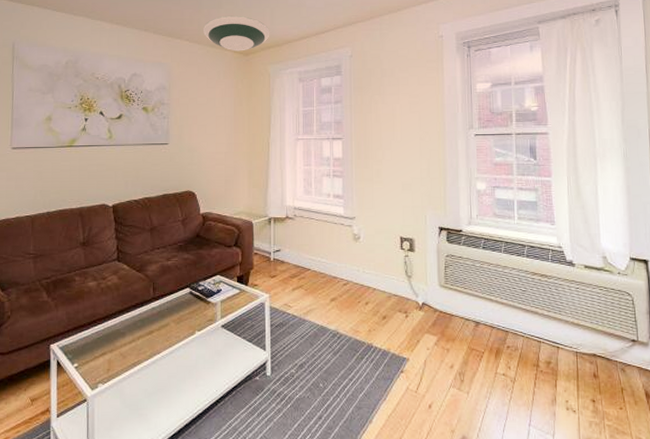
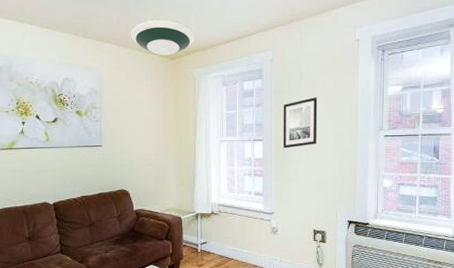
wall art: none [364,94,402,148] -> present [283,97,318,149]

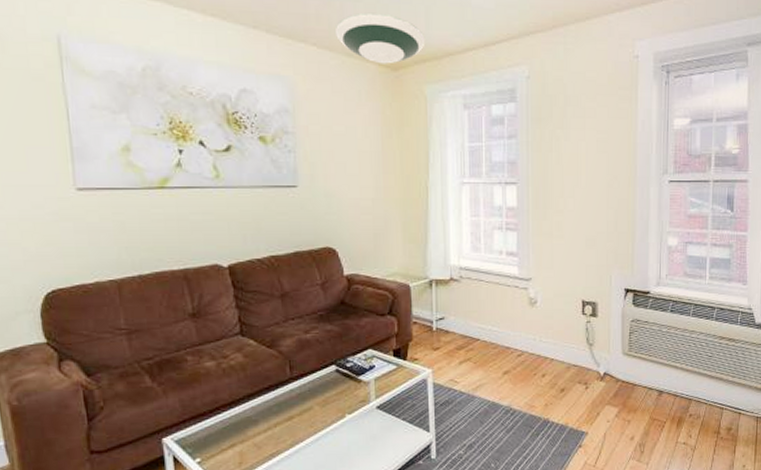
wall art: present [283,97,318,149] -> none [543,129,587,195]

